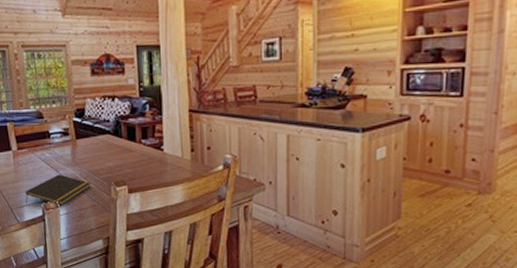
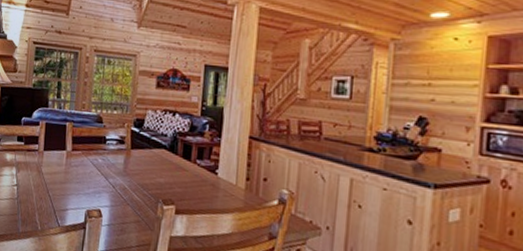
notepad: present [25,174,91,205] -> none [70,182,138,216]

